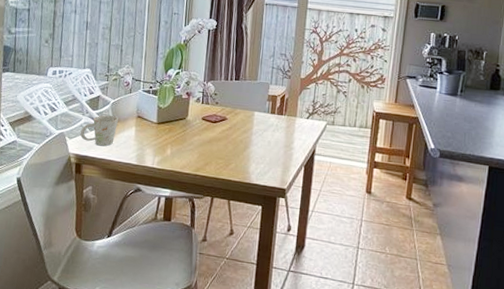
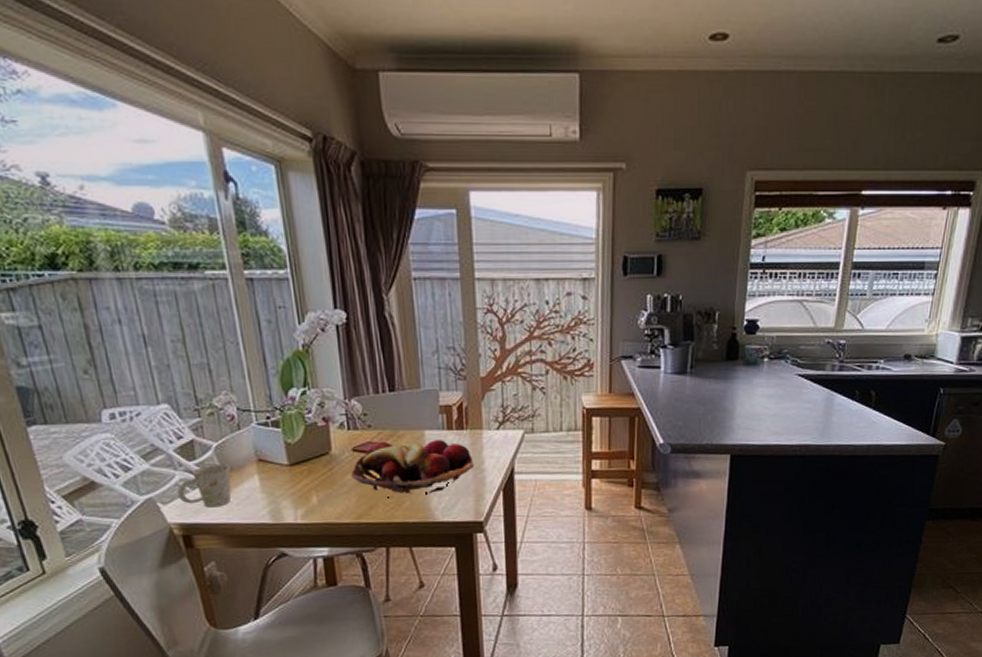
fruit basket: none [197,115,286,160] -> present [351,440,474,494]

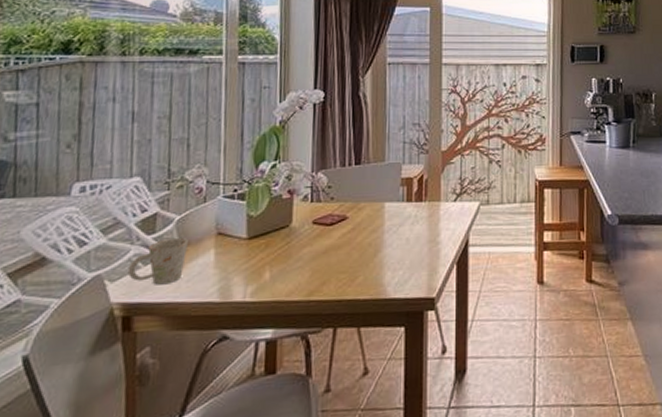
fruit basket: present [351,440,474,494] -> none [308,212,430,269]

